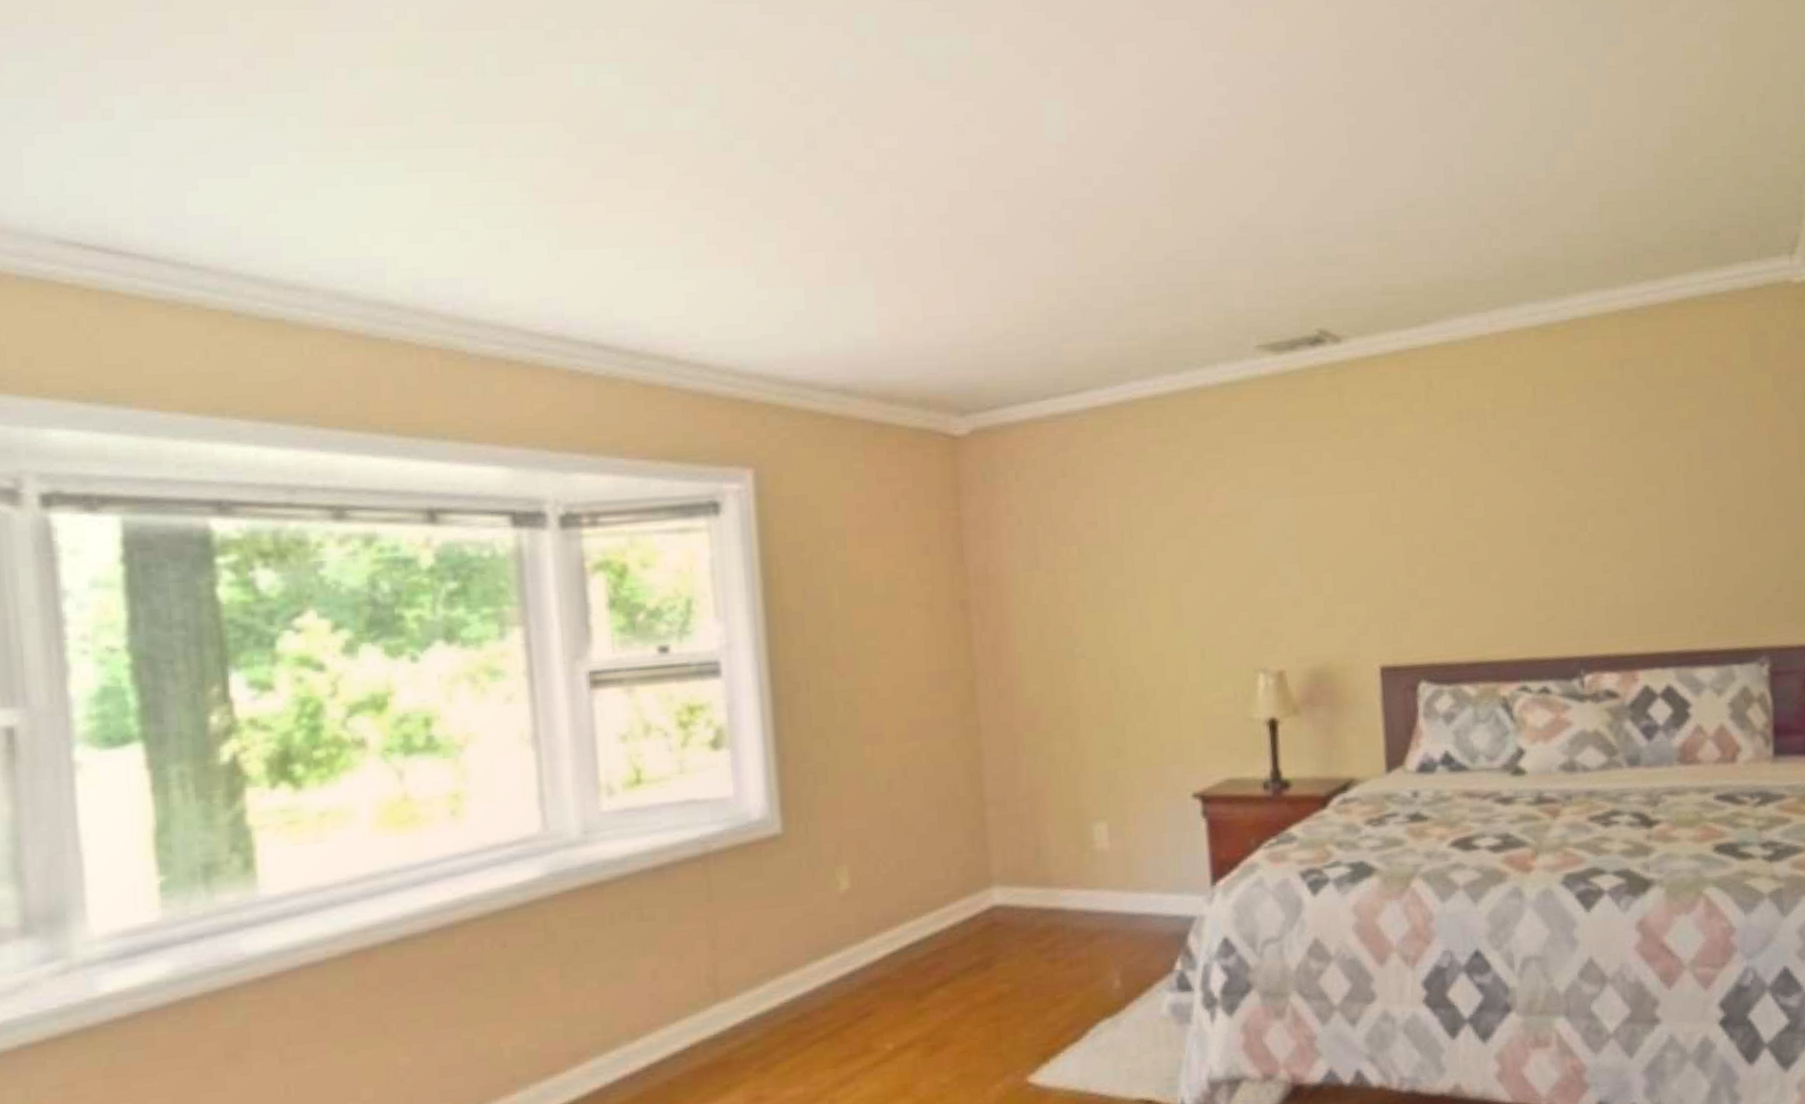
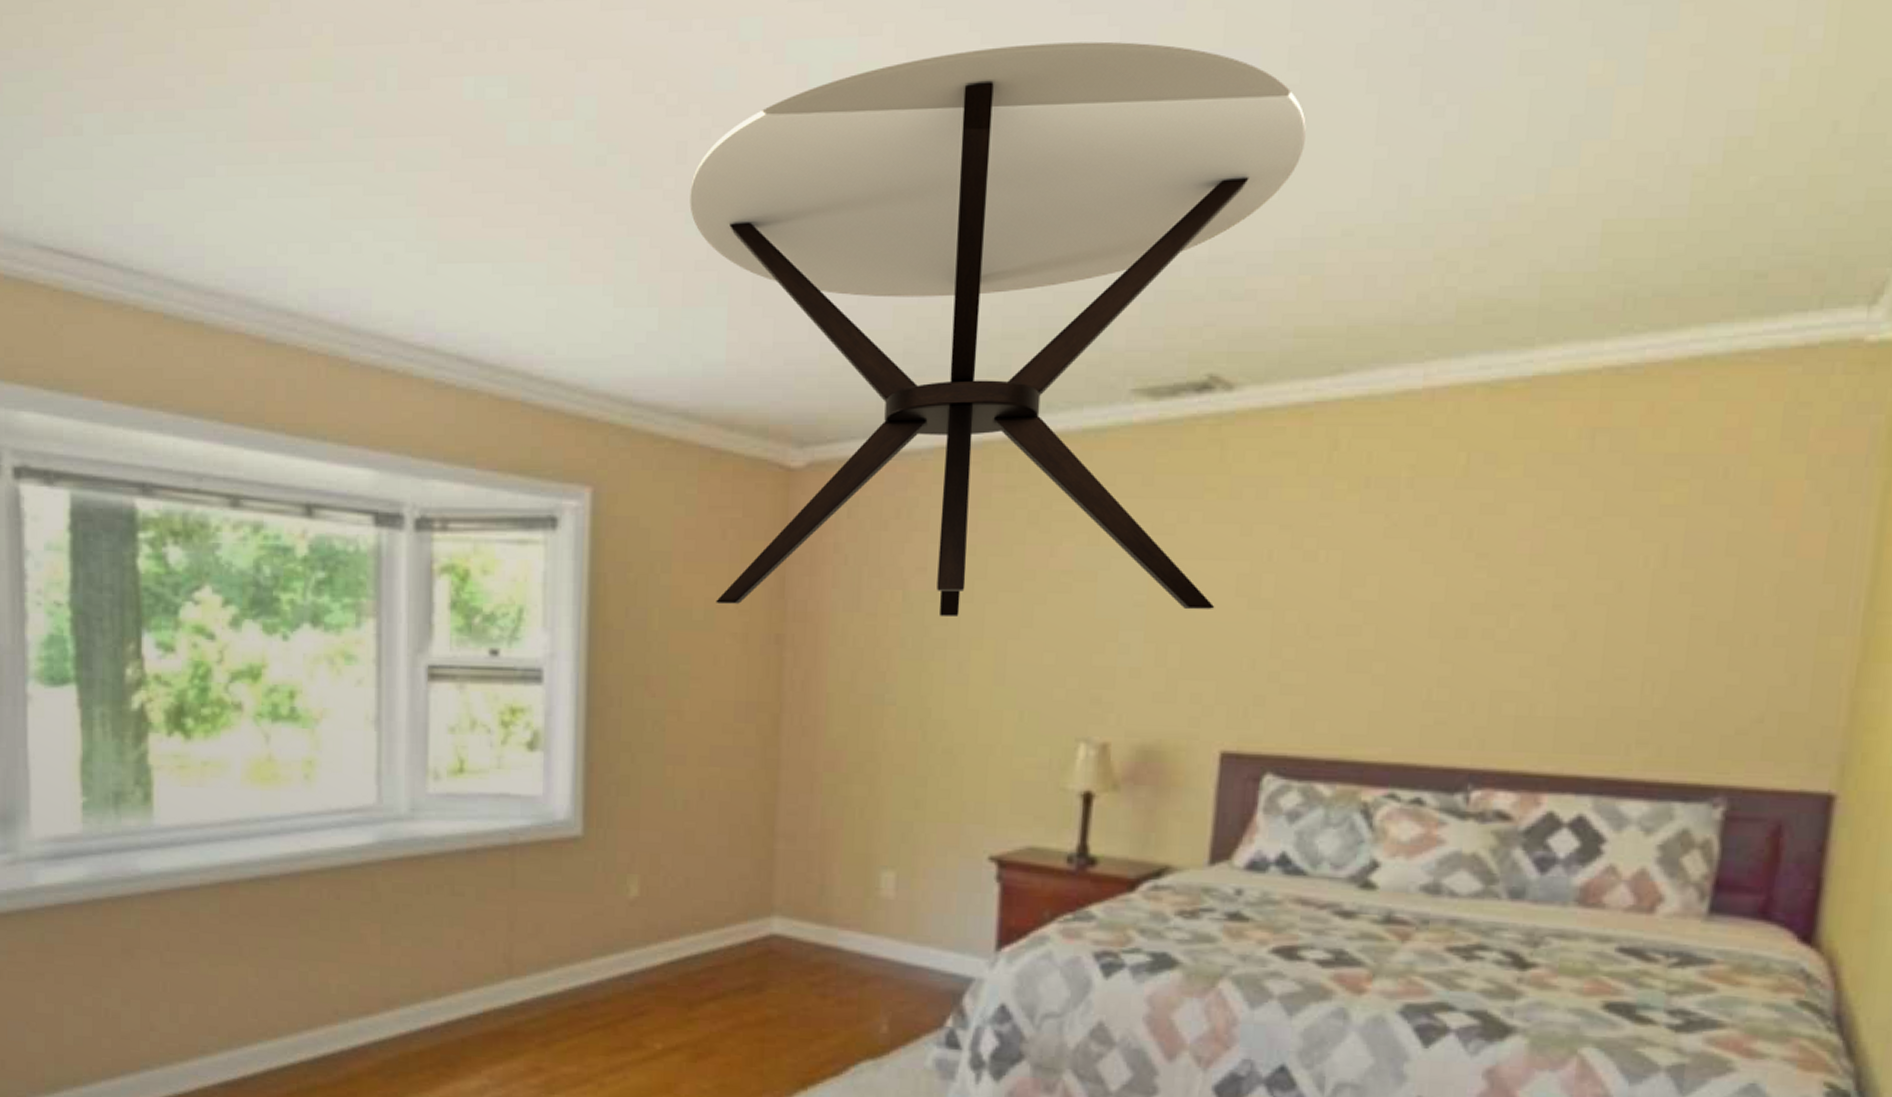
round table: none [823,43,1366,575] -> present [690,41,1306,618]

